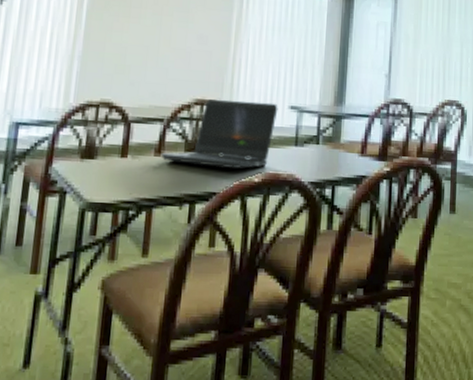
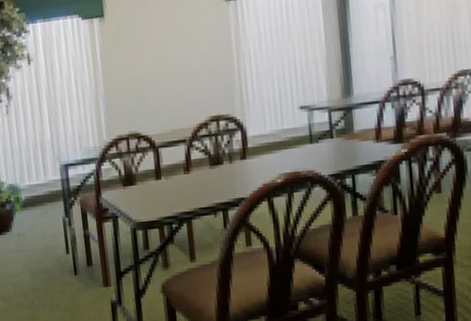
laptop computer: present [161,98,278,169] -> none [189,106,289,177]

